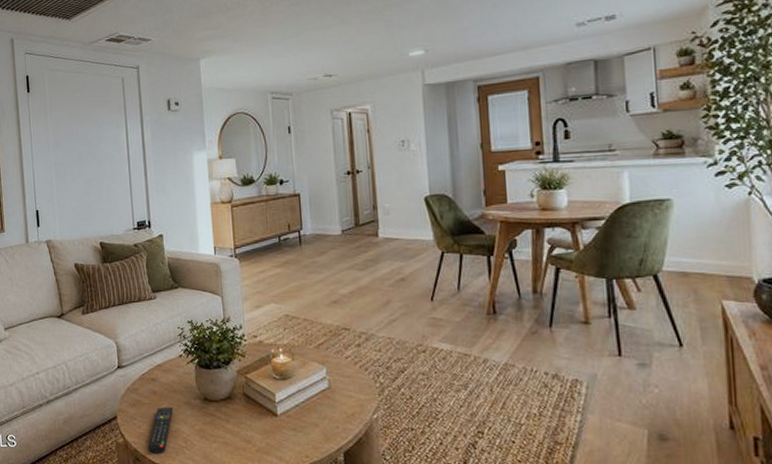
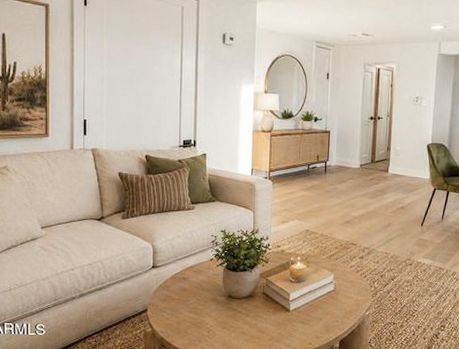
remote control: present [147,407,174,455] -> none [173,302,201,342]

